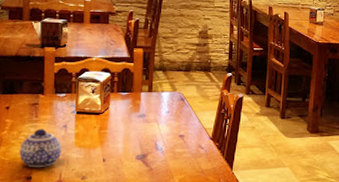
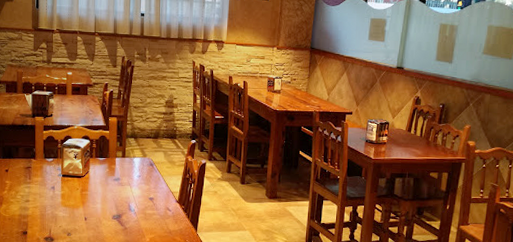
teapot: present [19,128,61,167] -> none [17,189,50,223]

